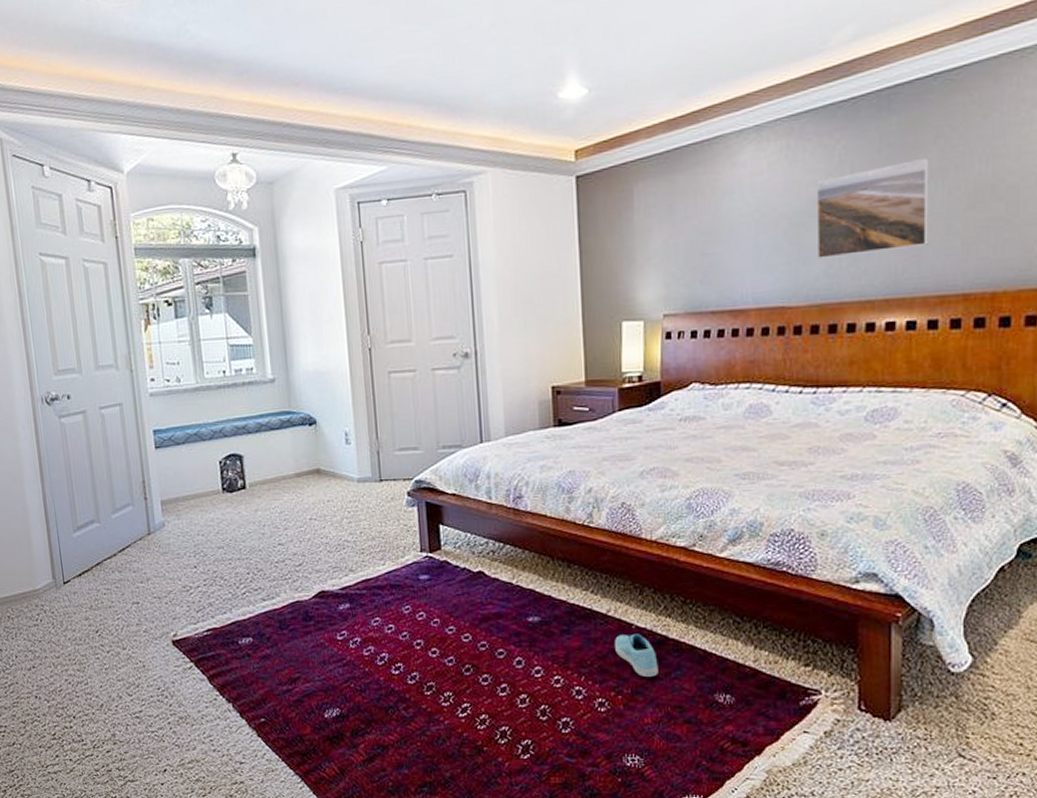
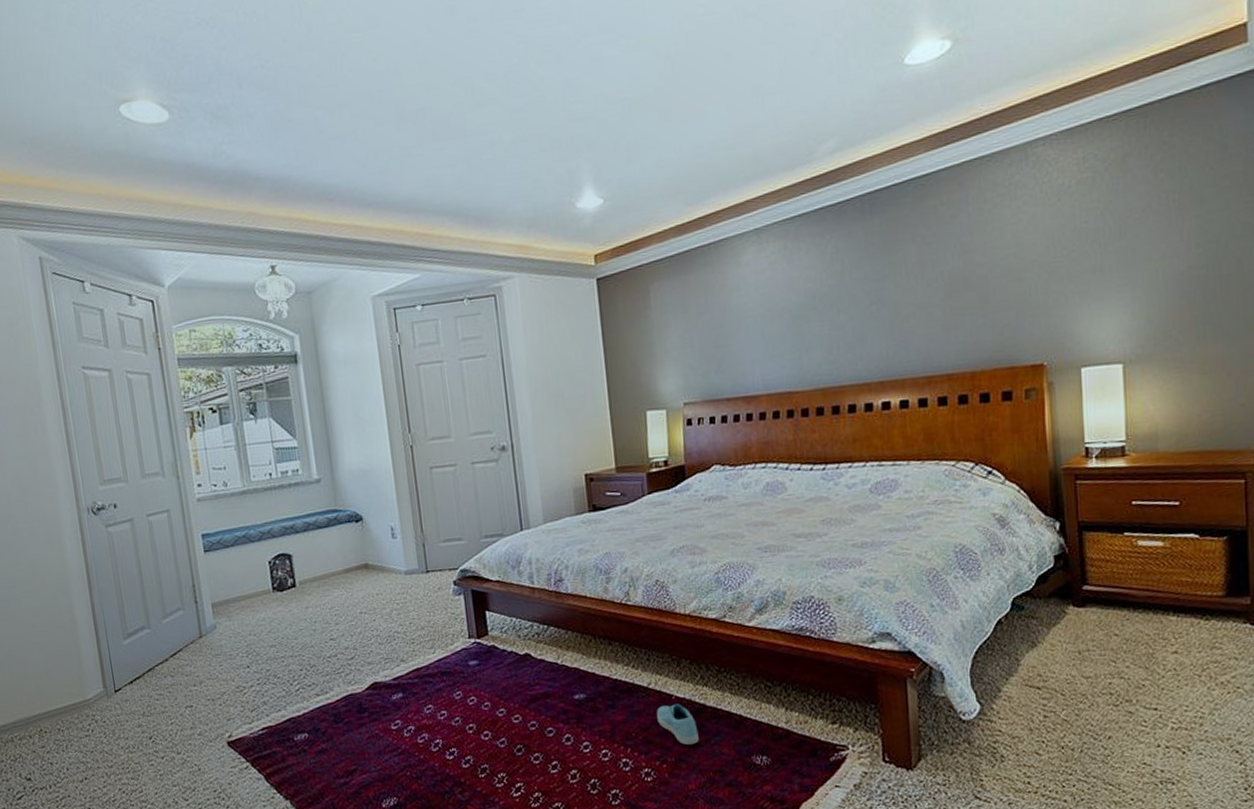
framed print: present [816,157,929,259] -> none [812,253,914,347]

